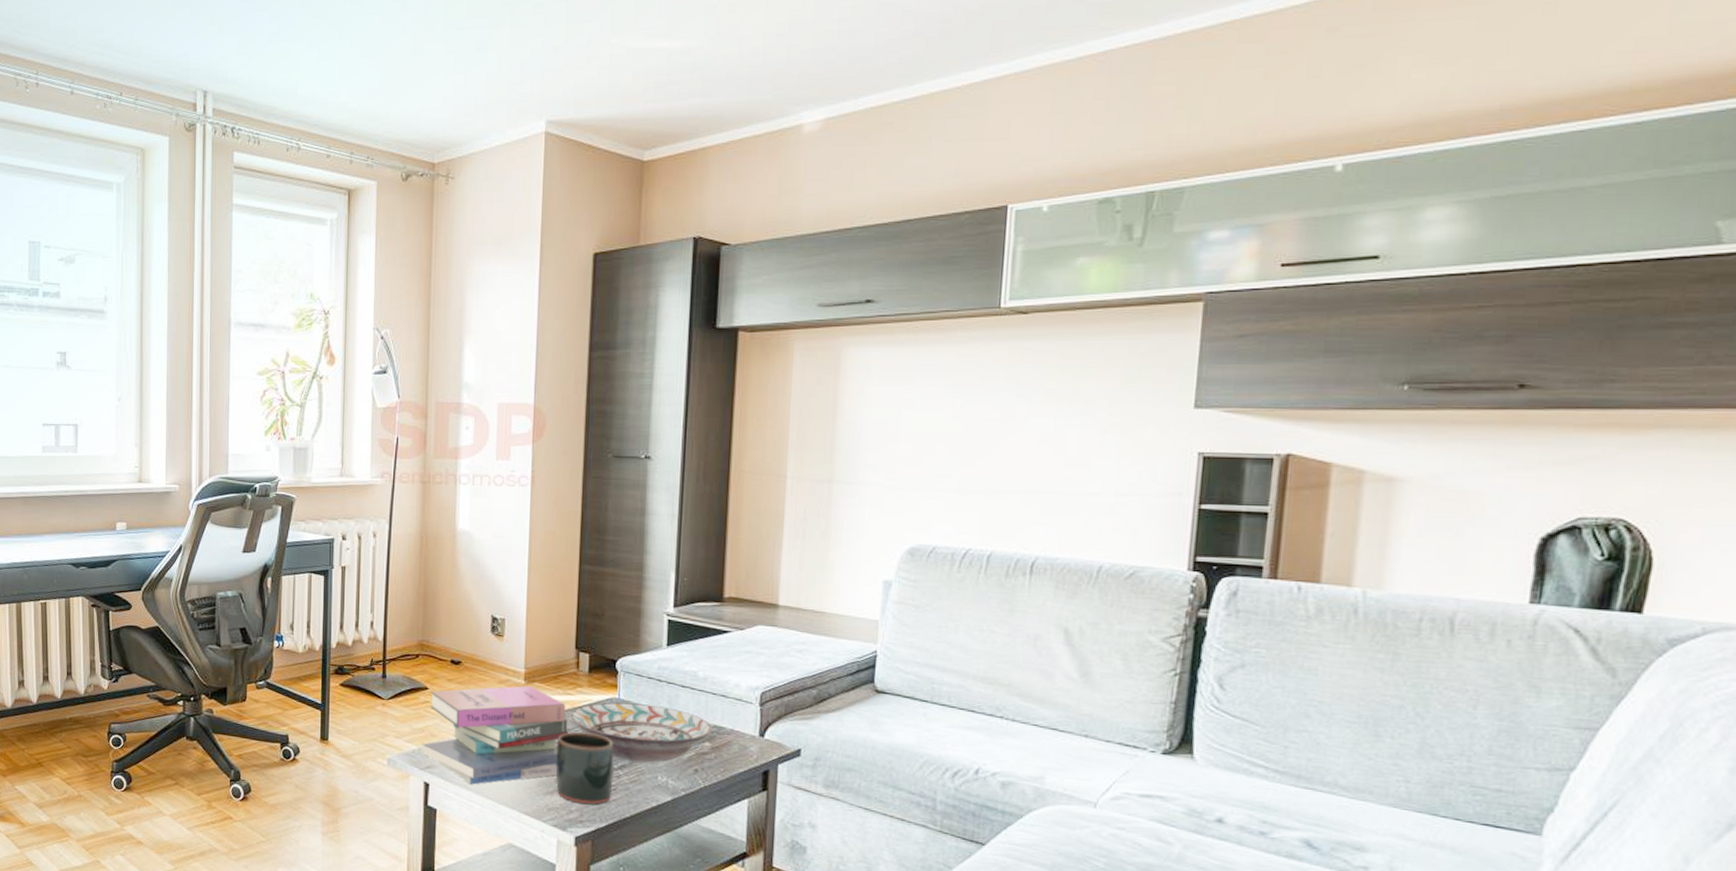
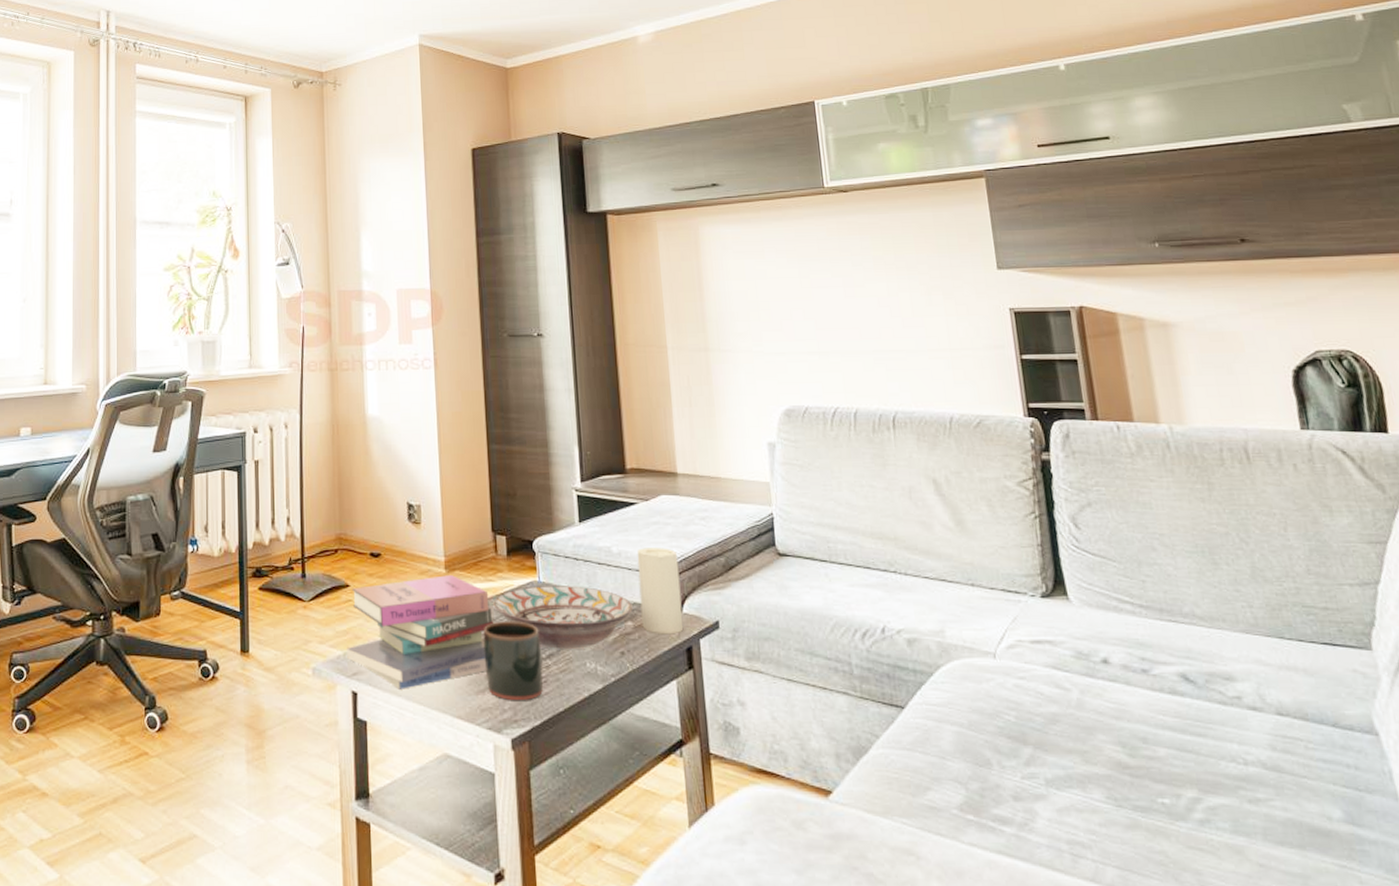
candle: none [720,675,767,758] -> present [637,548,684,635]

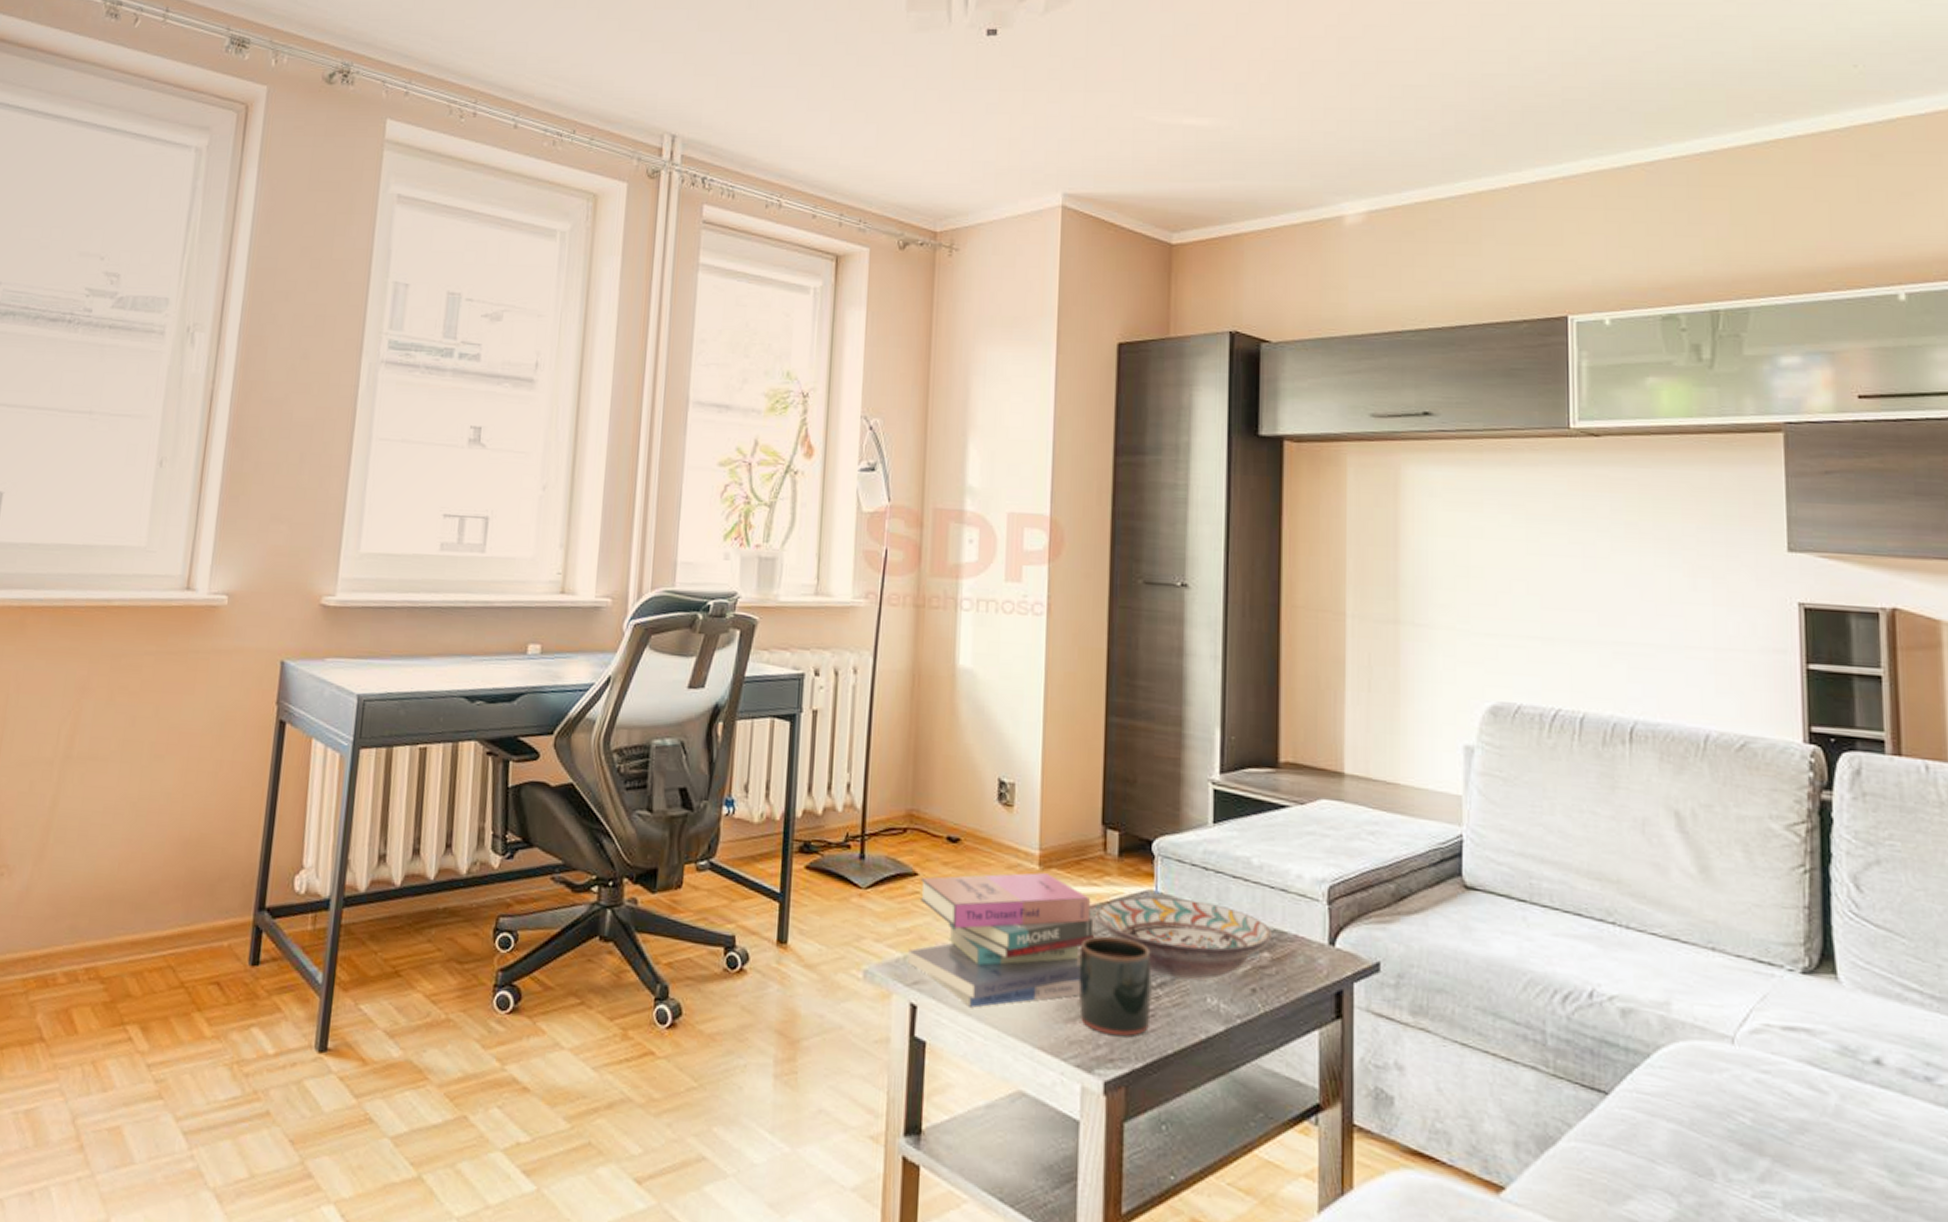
candle: present [637,548,684,635] -> none [1282,862,1335,974]

